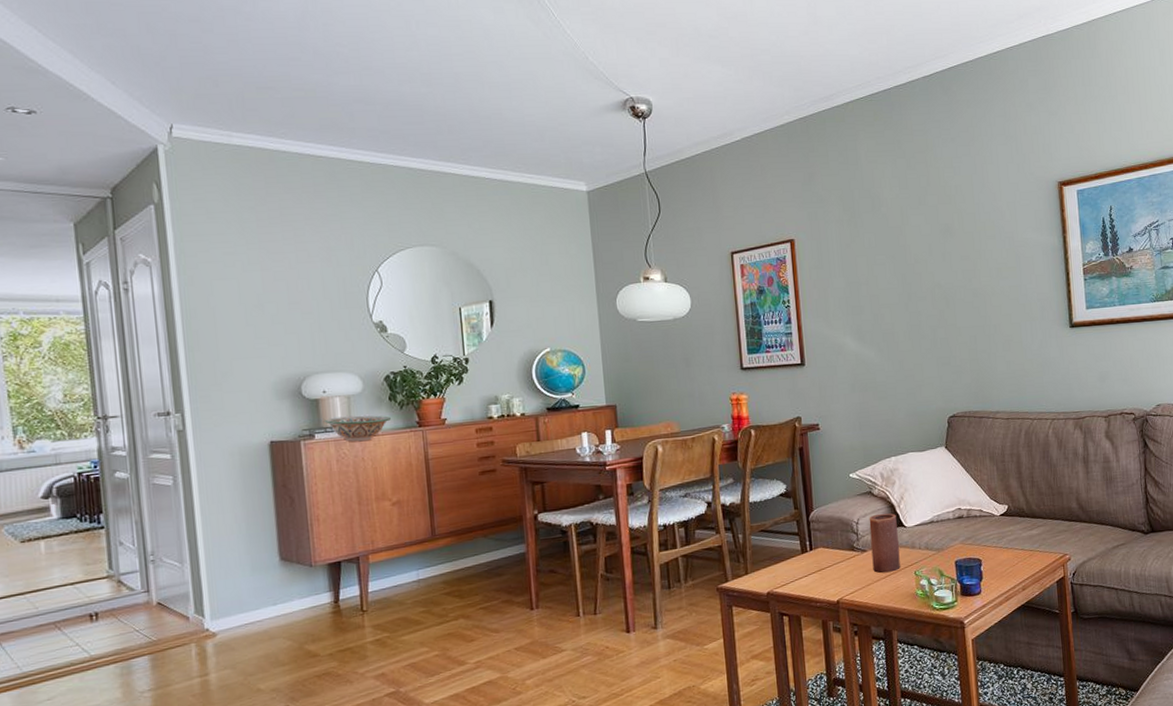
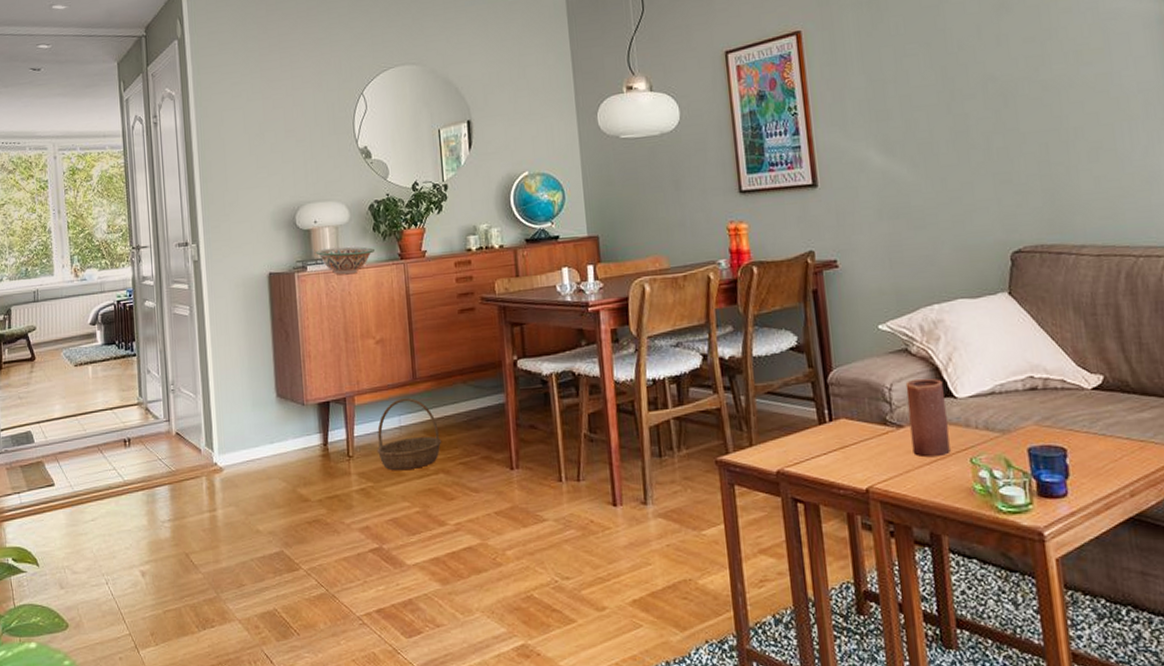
basket: none [393,553,462,620] -> present [376,397,442,471]

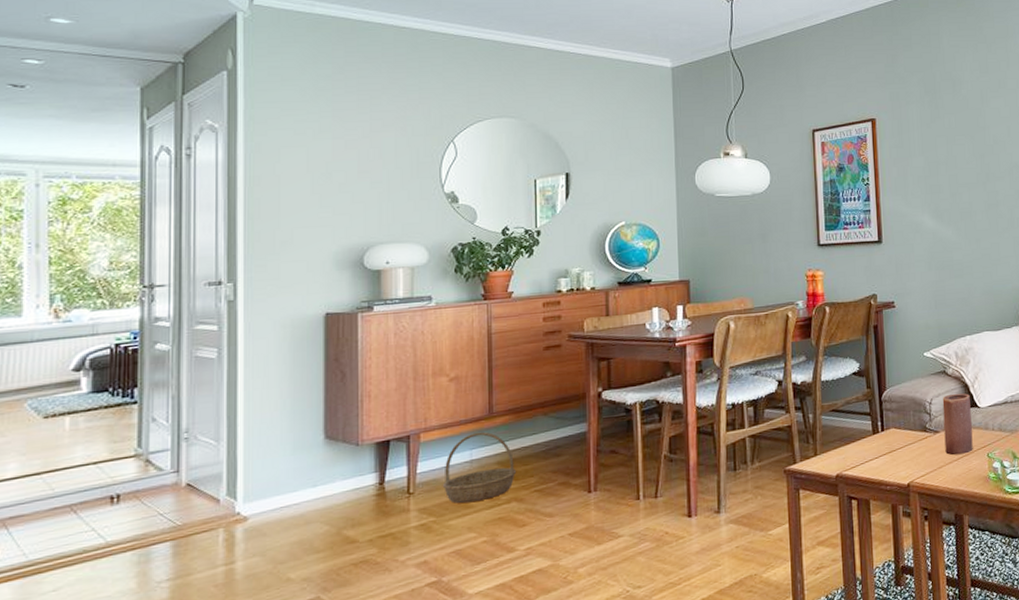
decorative bowl: present [315,246,374,275] -> none [385,287,455,315]

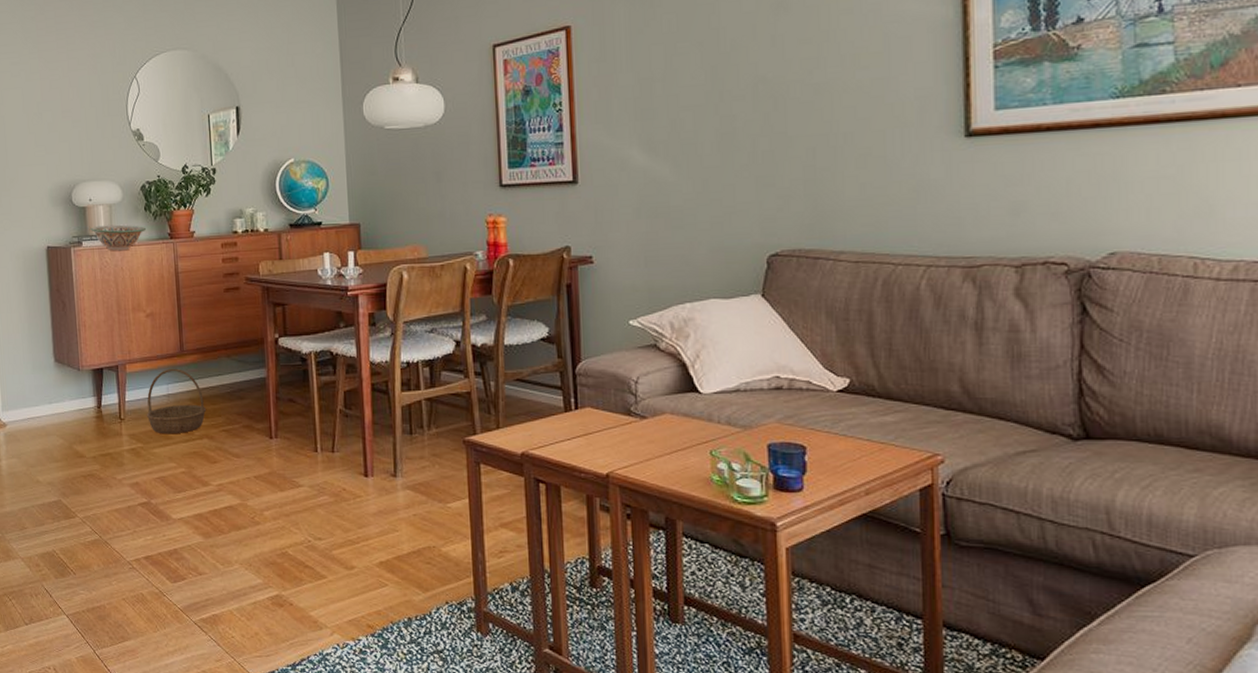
decorative bowl: none [385,287,455,315] -> present [90,224,146,251]
candle: present [942,393,973,456] -> none [652,373,691,448]

